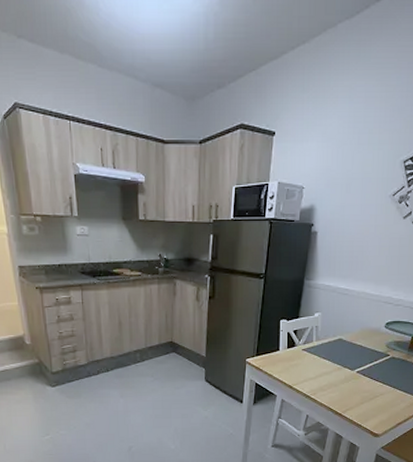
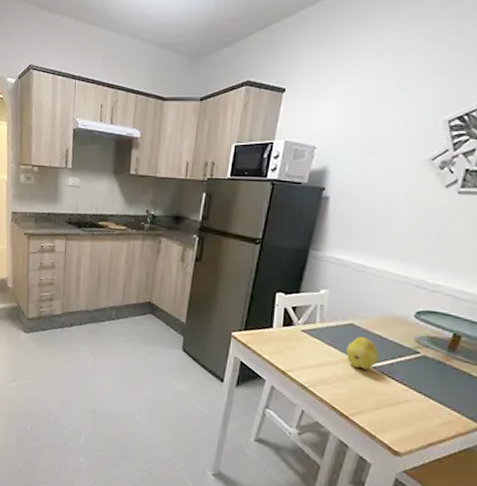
fruit: none [336,347,362,375] -> present [345,336,380,370]

